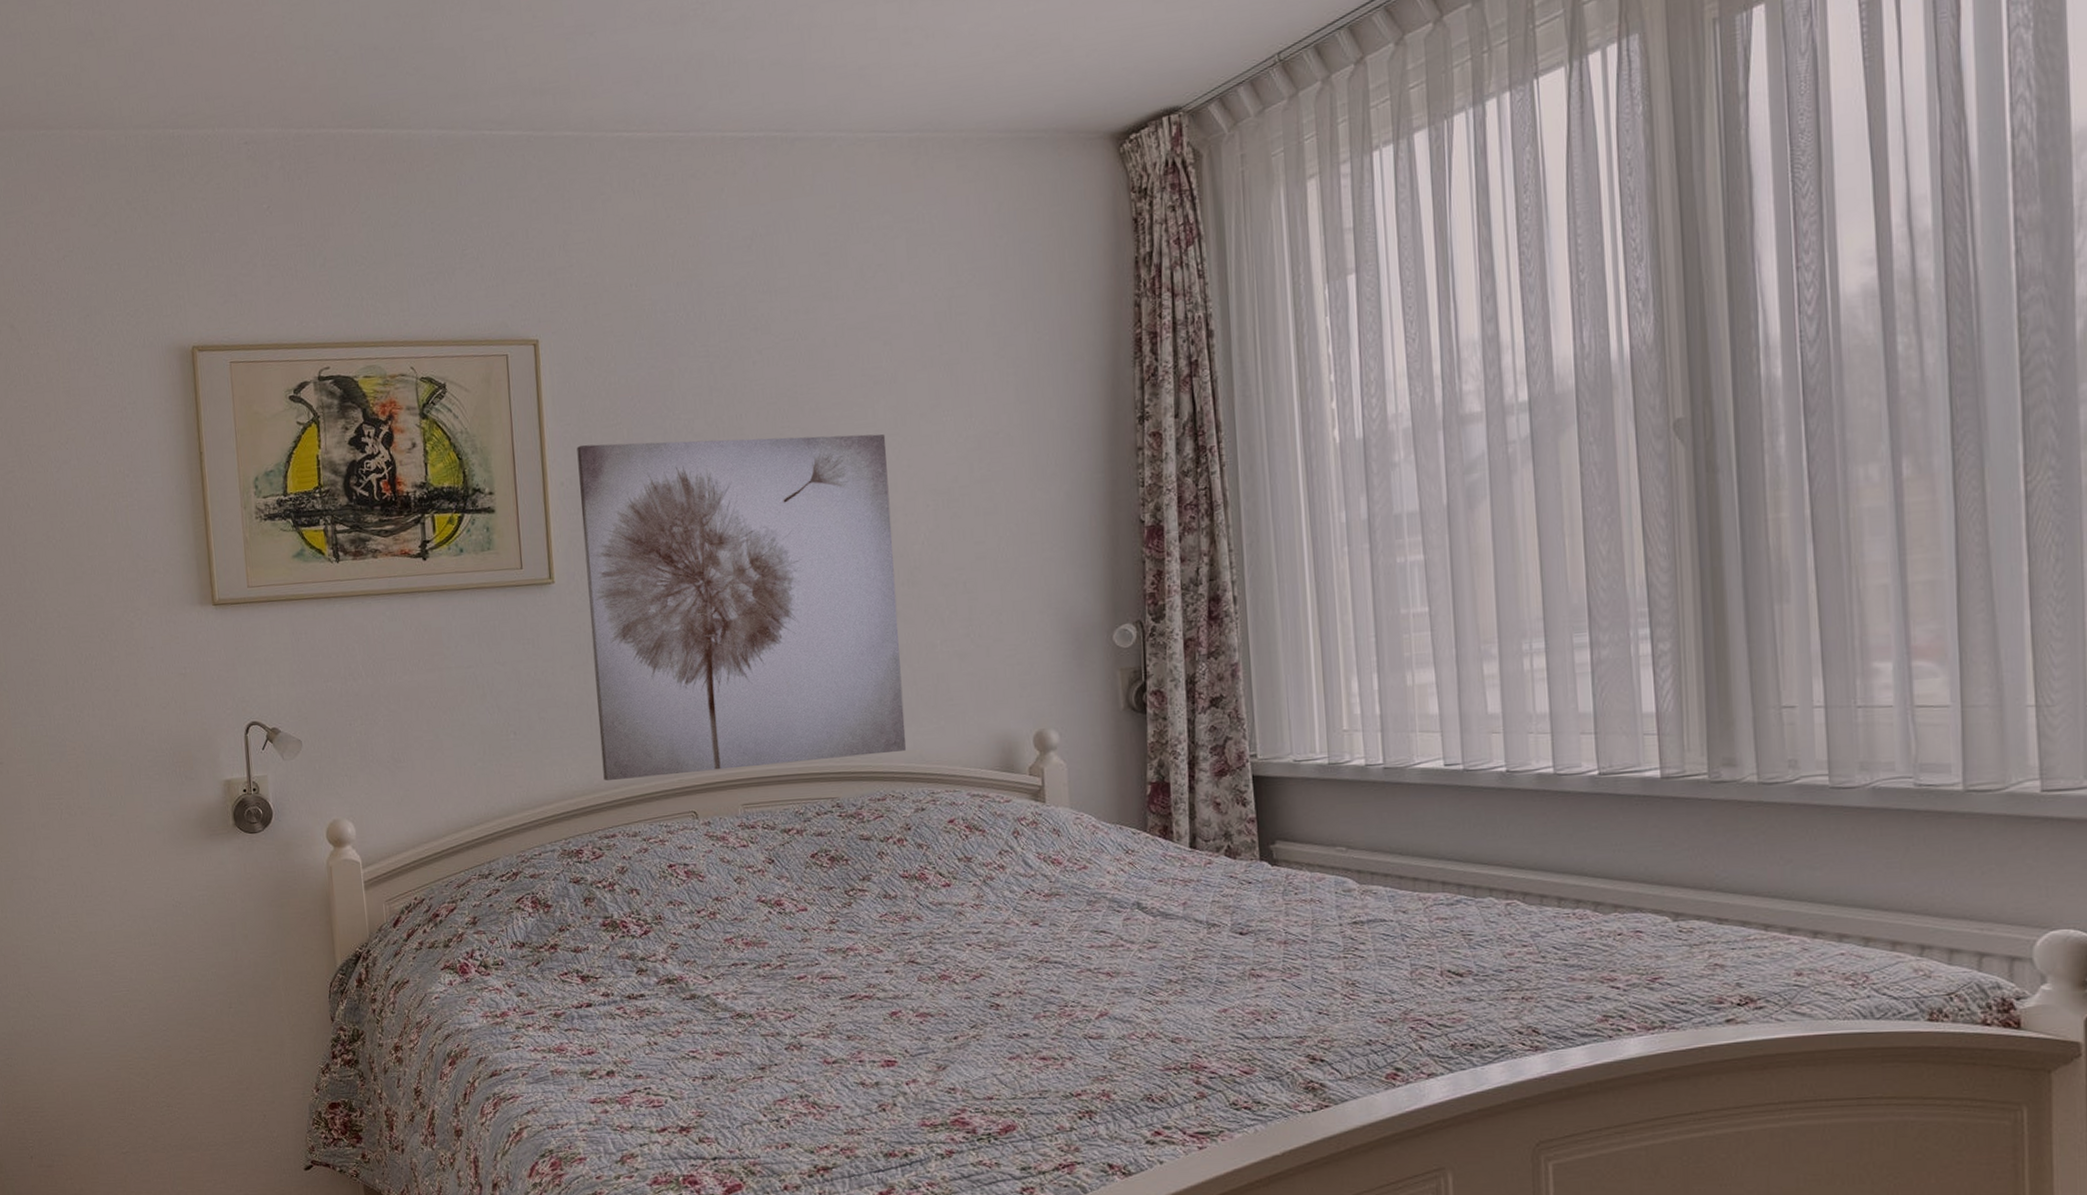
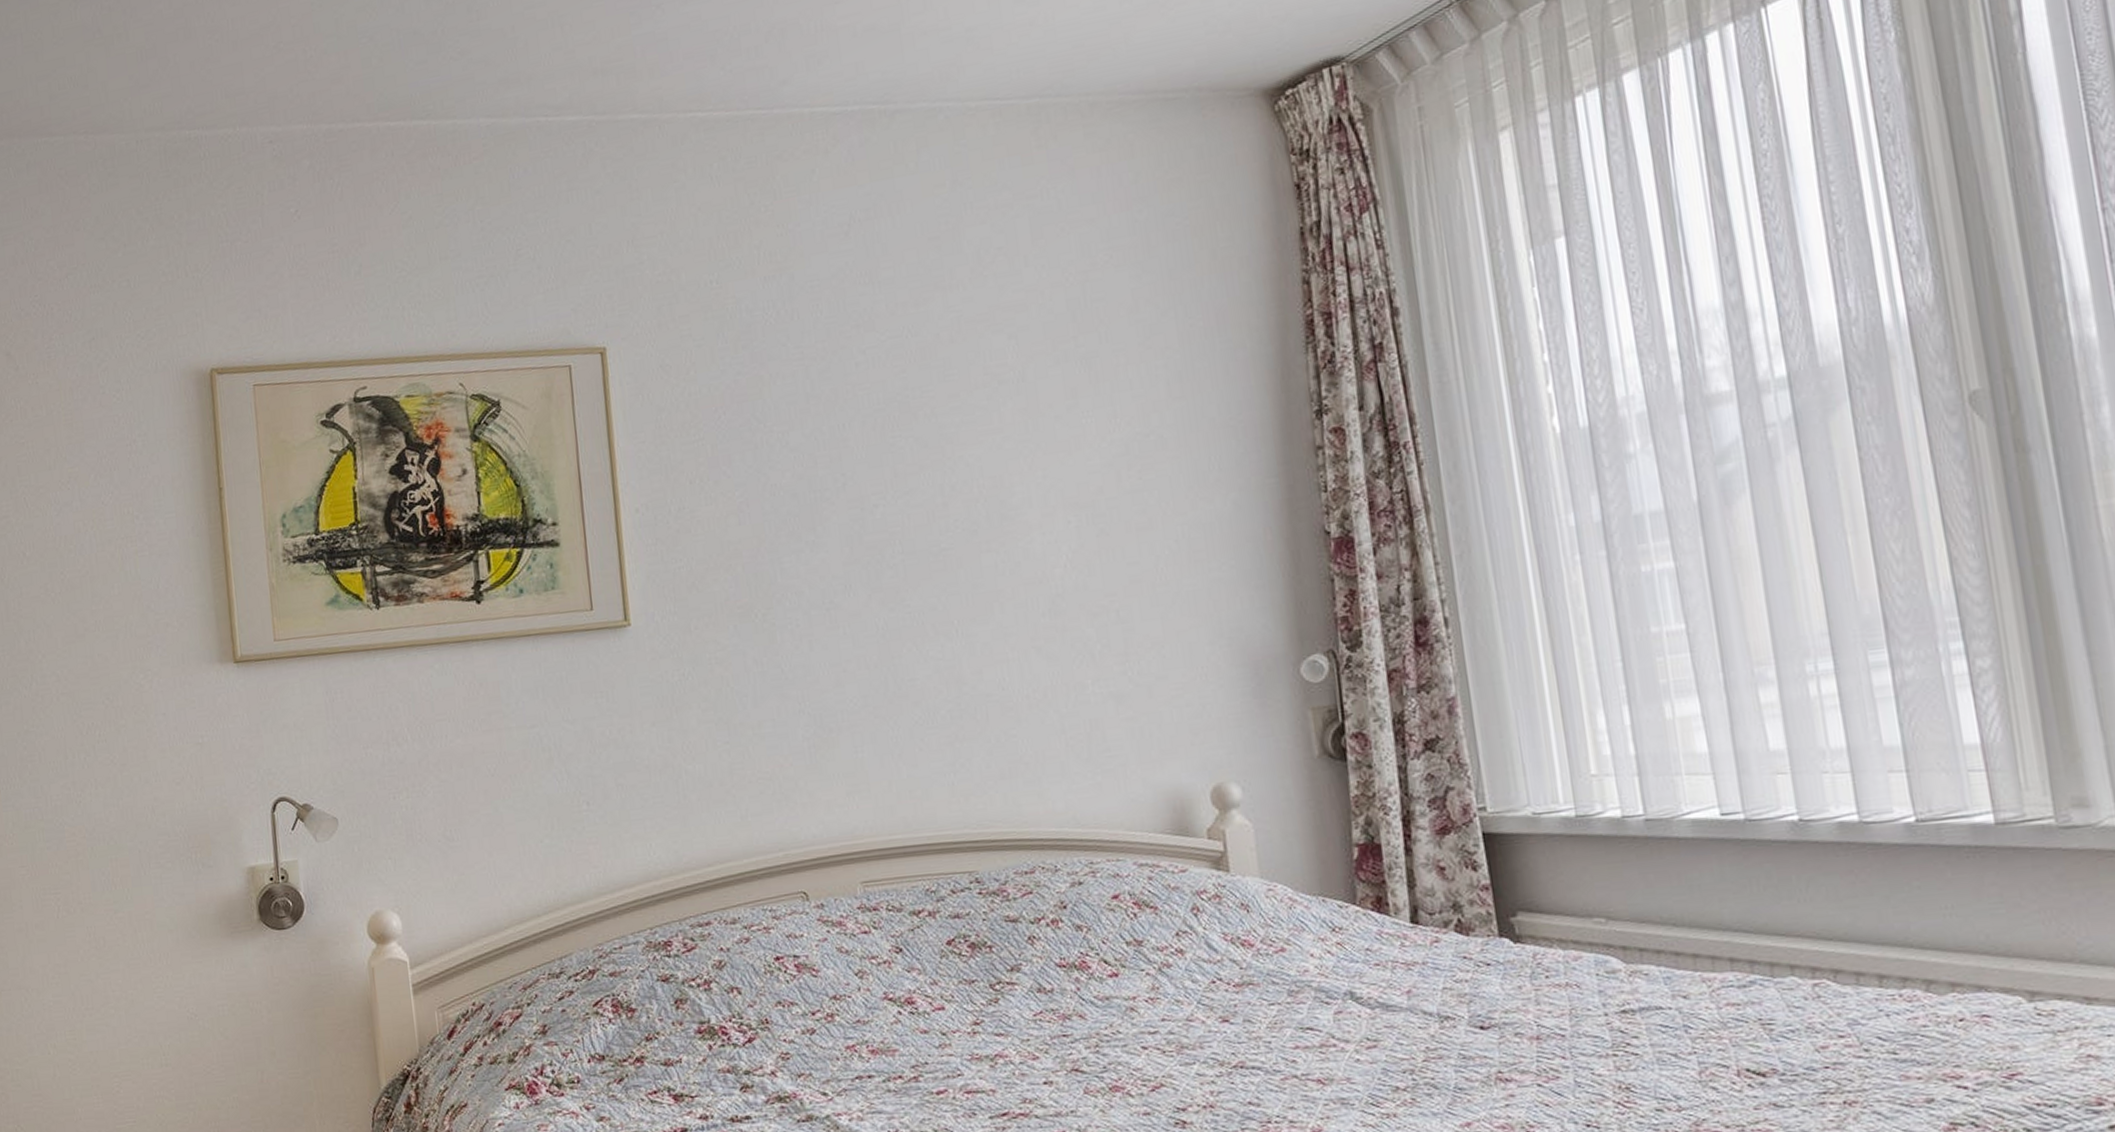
wall art: present [577,434,906,781] -> none [653,441,1056,858]

